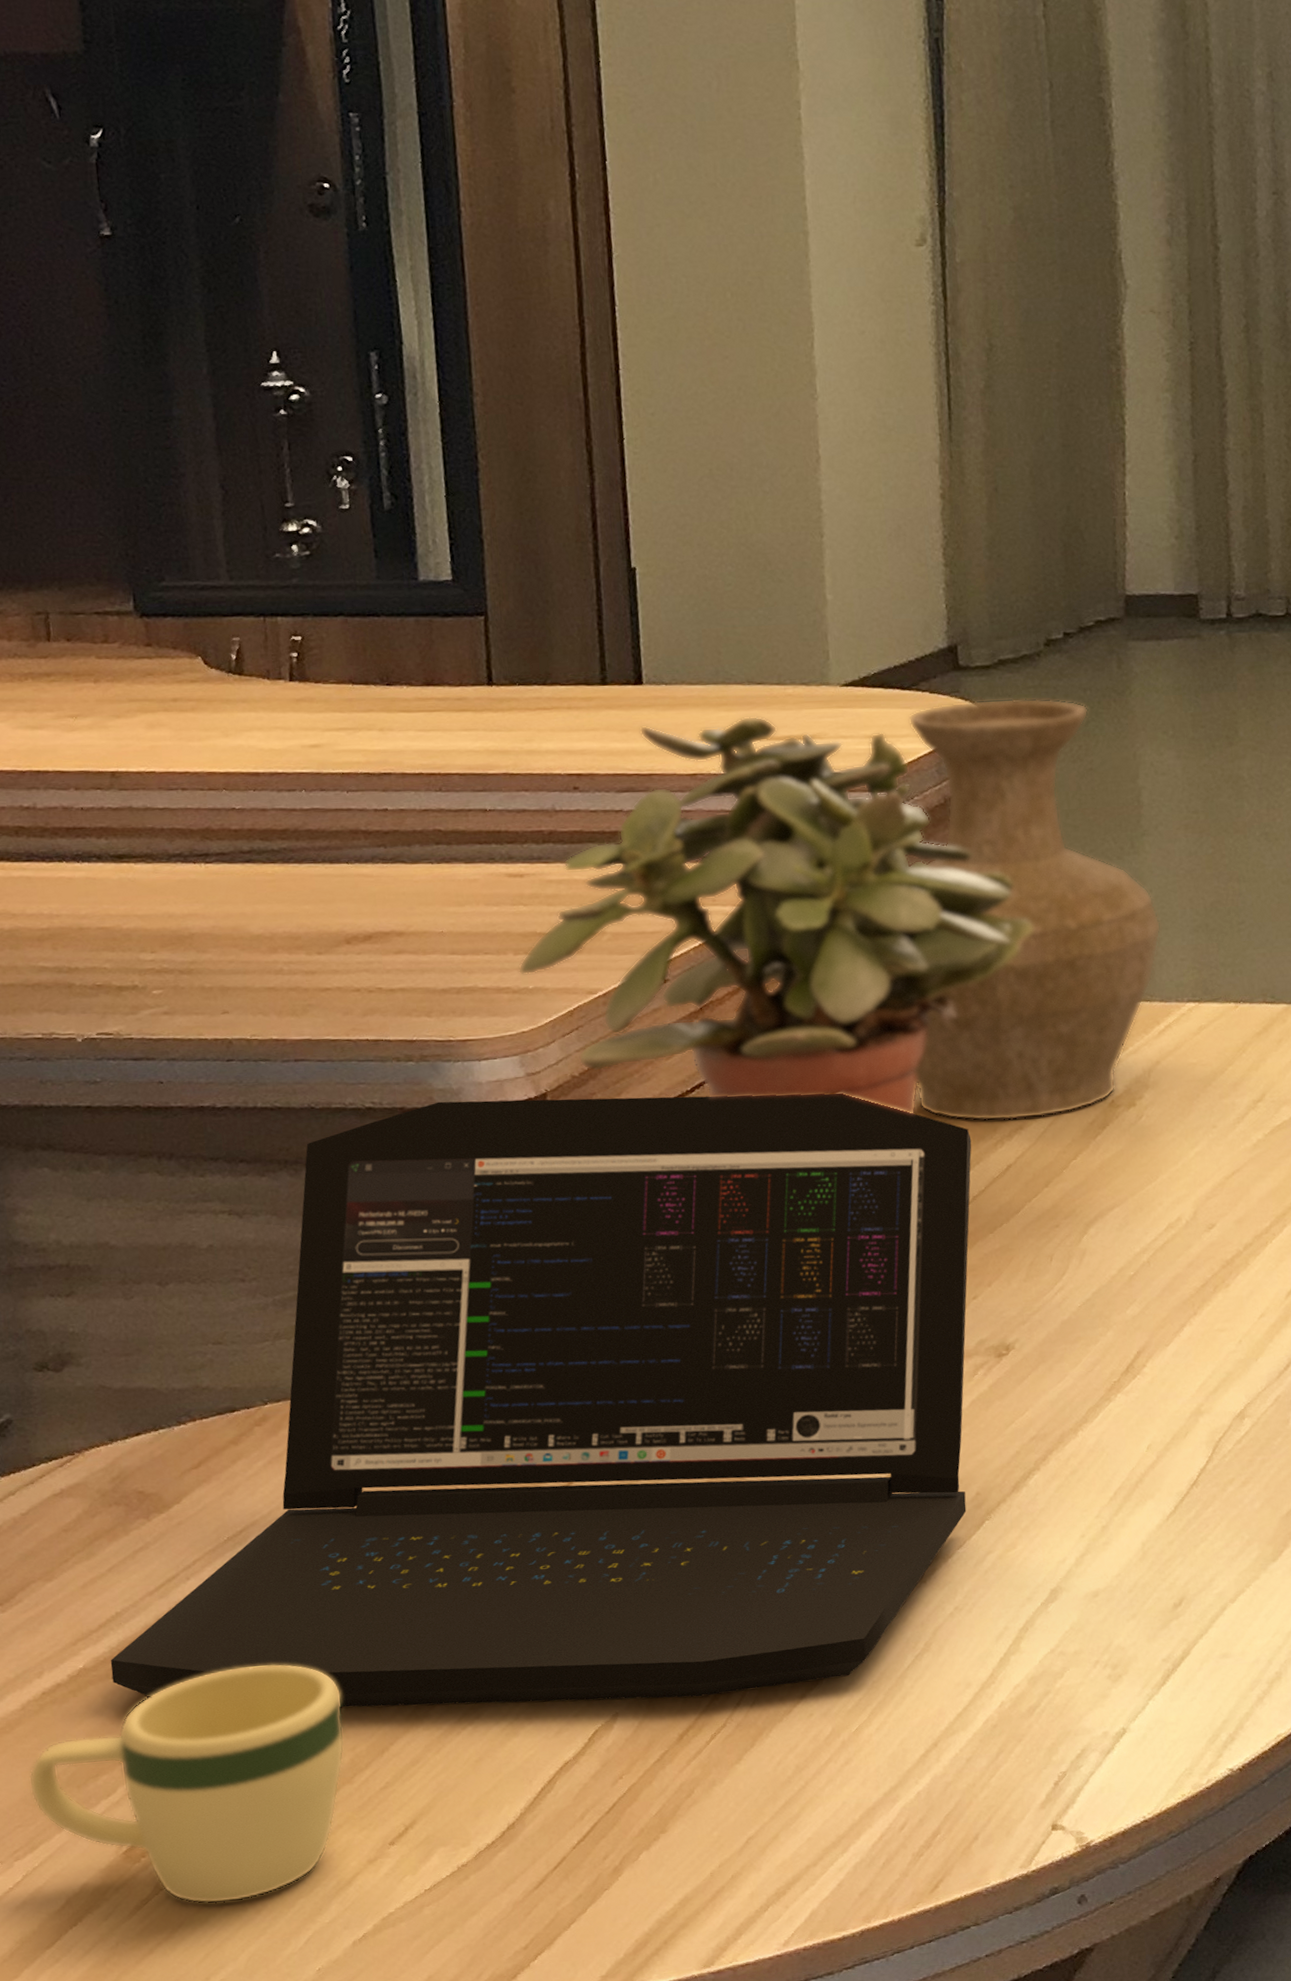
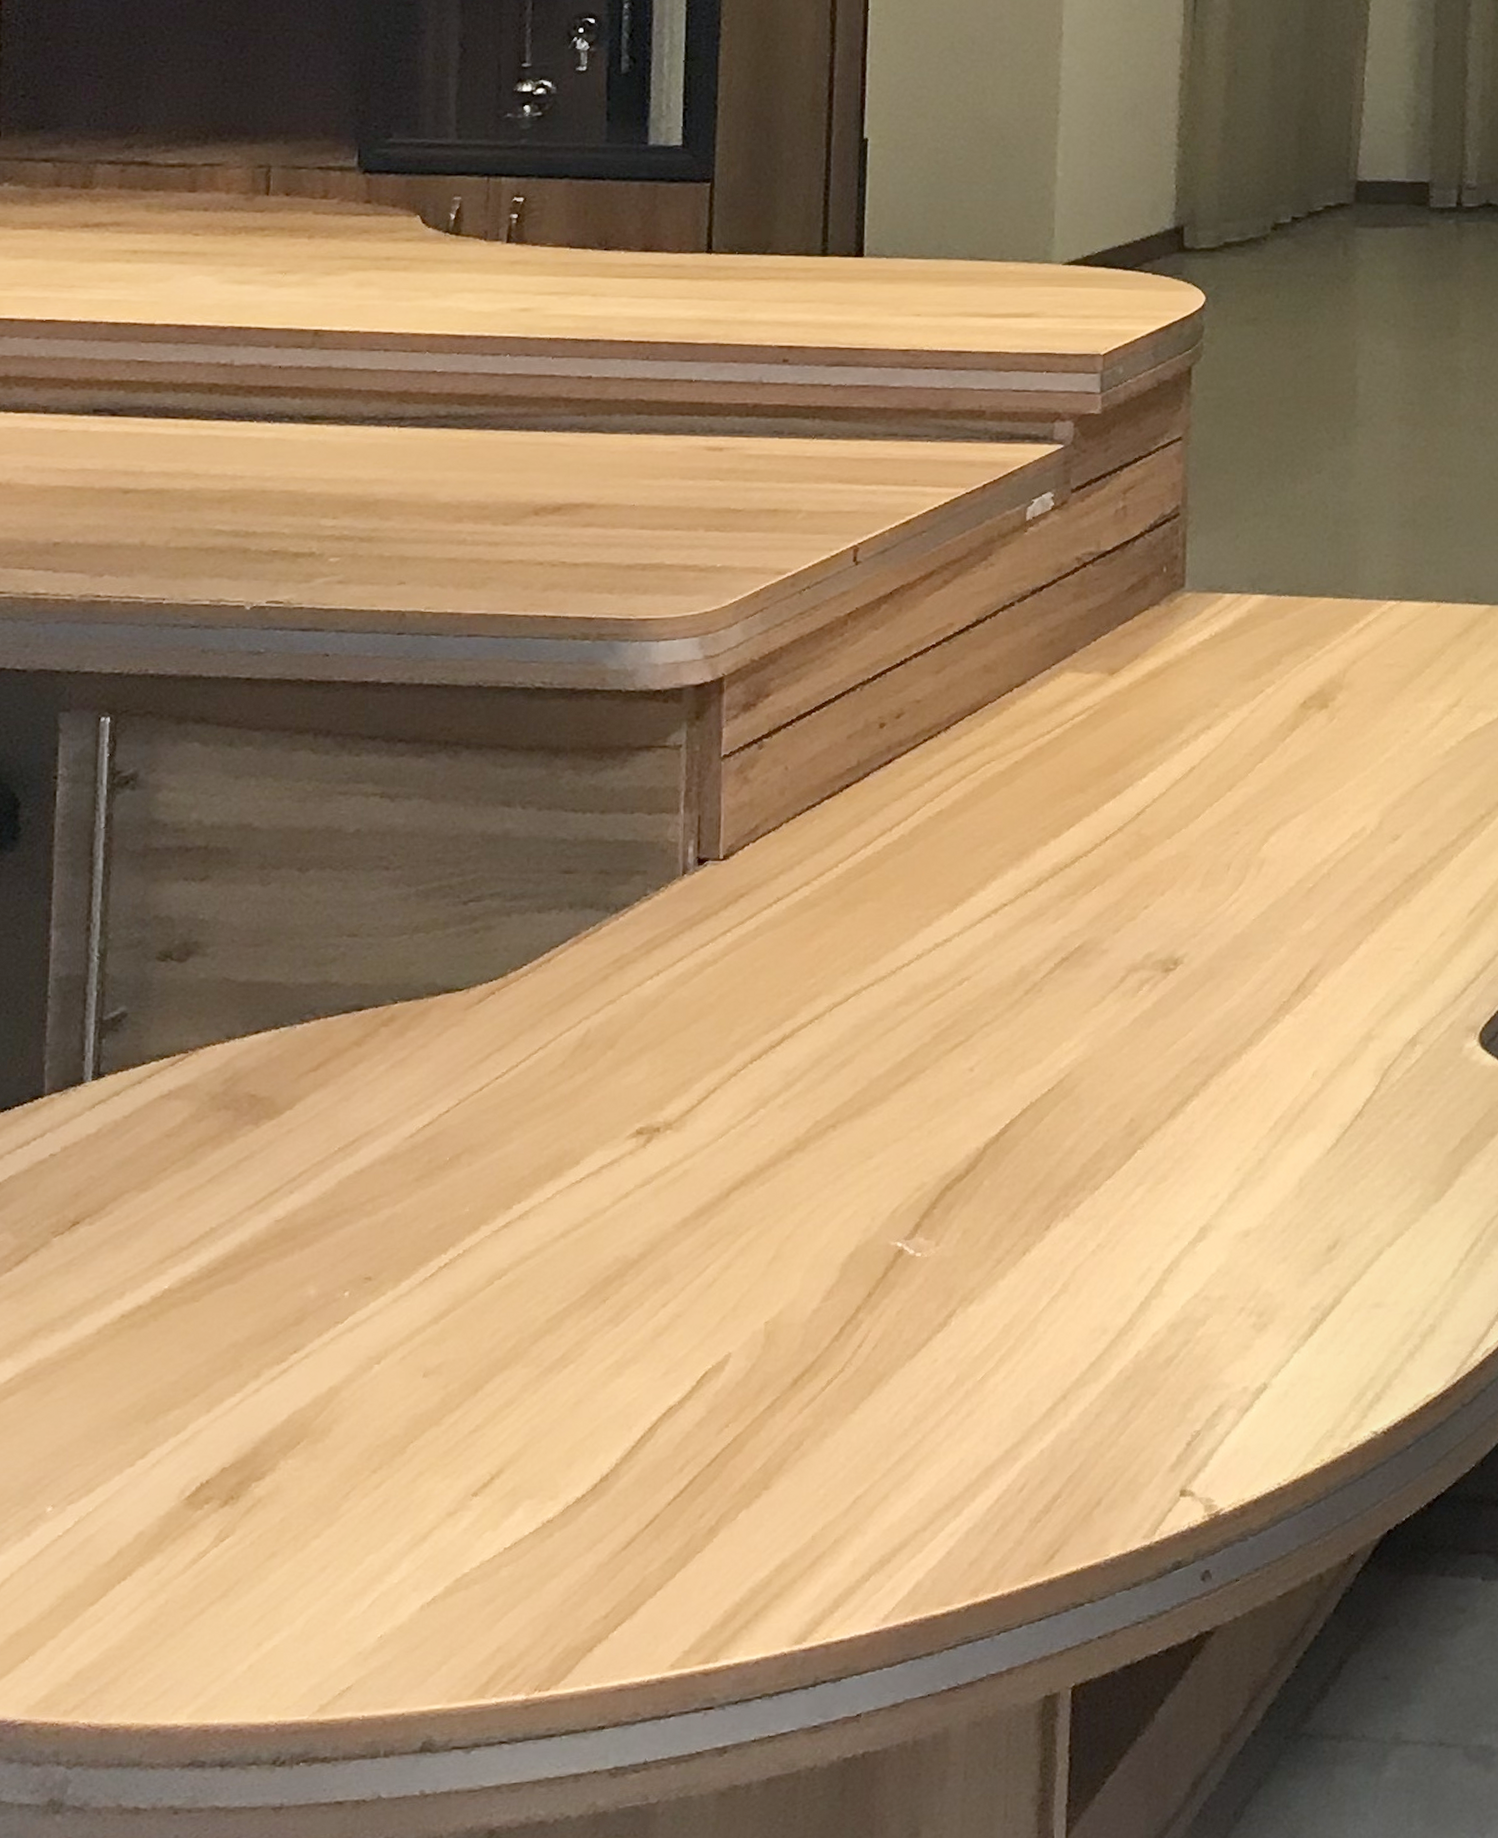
mug: present [28,1665,345,1904] -> none [94,1290,439,1559]
laptop: present [110,1093,972,1708] -> none [197,683,1156,1340]
potted plant: present [518,716,1033,1114] -> none [708,292,1238,710]
vase: present [888,698,1162,1121] -> none [1085,282,1368,720]

